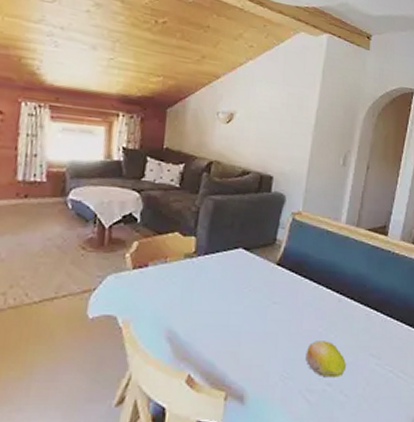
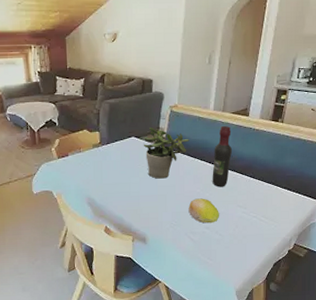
potted plant: none [253,238,313,310] -> present [143,128,189,179]
wine bottle: none [339,245,367,327] -> present [212,126,233,187]

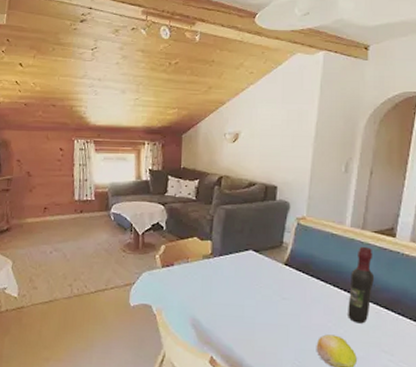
potted plant: present [143,128,189,179] -> none [262,241,319,305]

